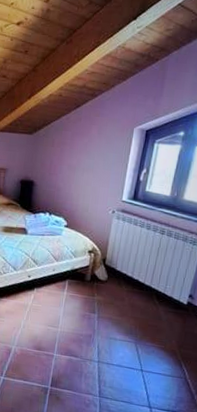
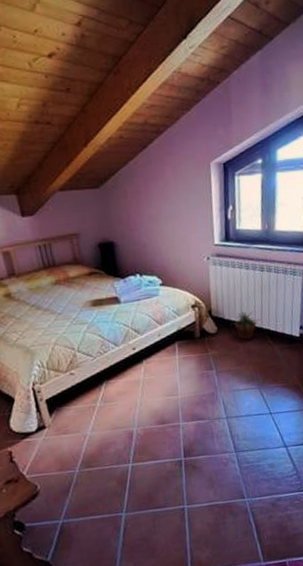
potted plant: none [121,267,151,295] -> present [231,311,261,340]

